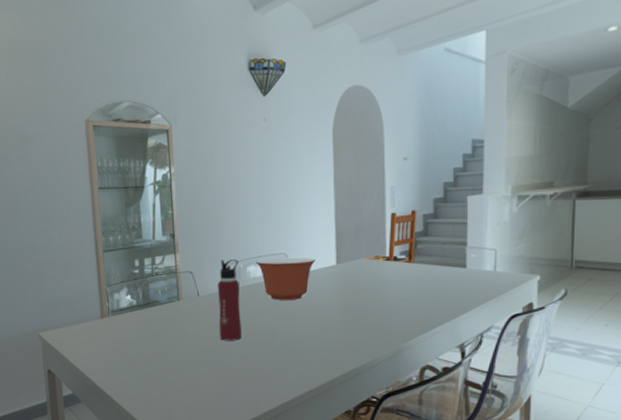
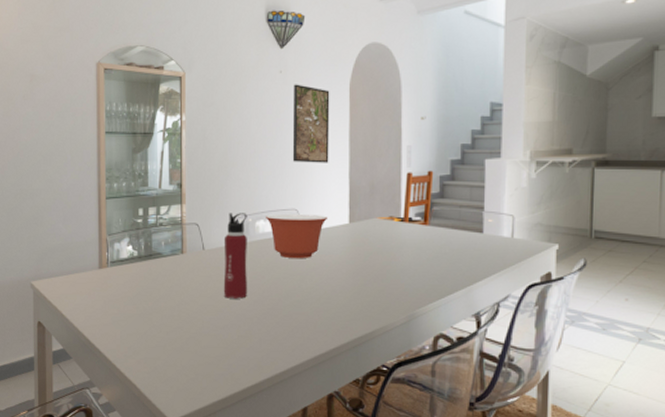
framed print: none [277,131,315,209] -> present [292,84,330,163]

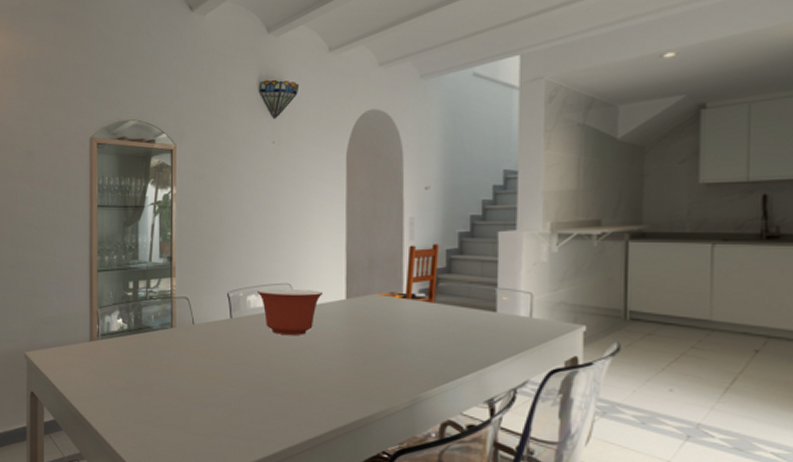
water bottle: present [223,213,247,299] -> none [213,287,238,376]
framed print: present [292,84,330,163] -> none [285,154,325,236]

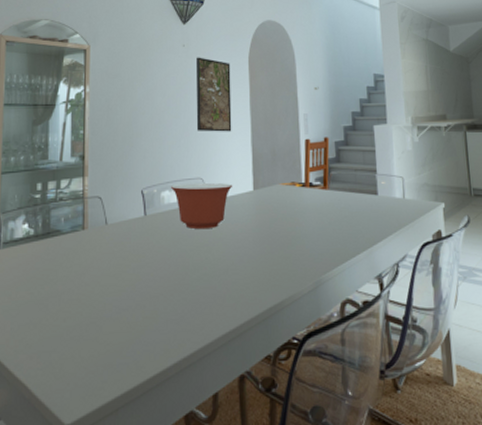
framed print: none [285,154,325,236] -> present [195,57,232,132]

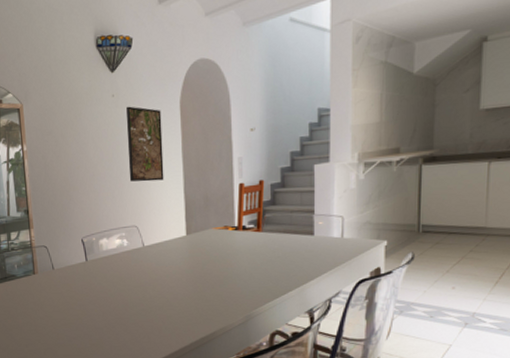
mixing bowl: present [171,182,232,230] -> none [108,229,166,272]

